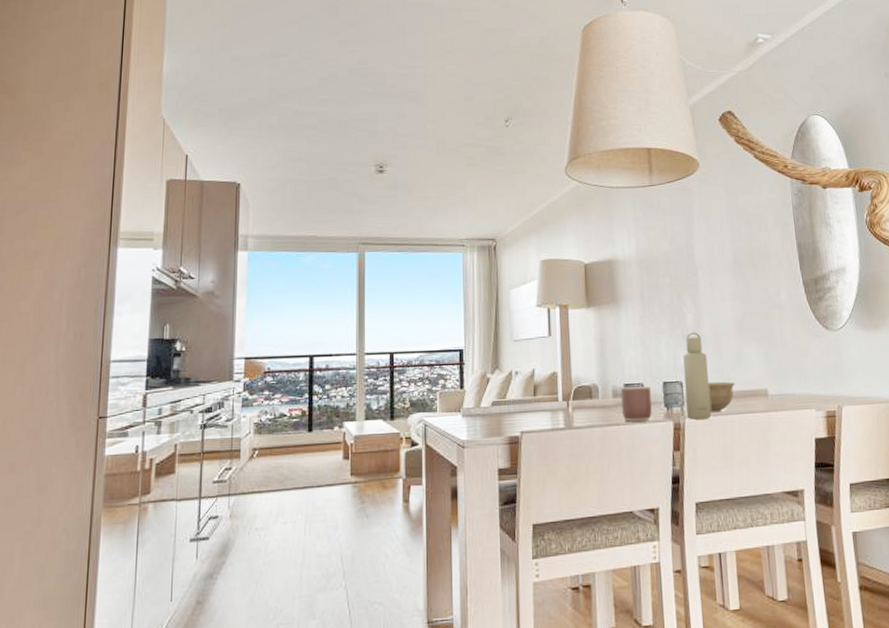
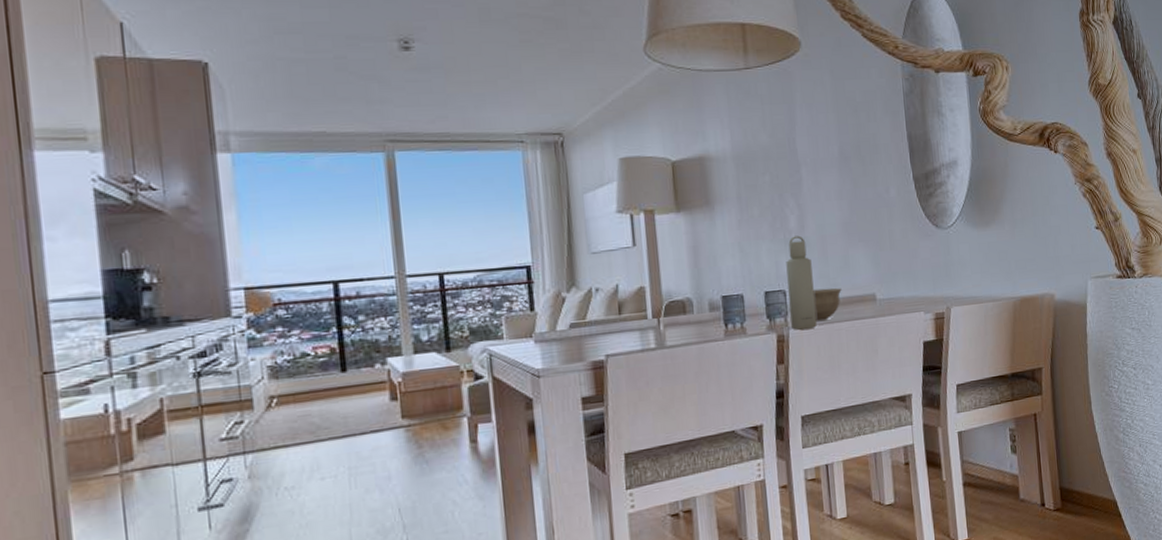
mug: present [620,386,652,422] -> none [717,297,753,337]

